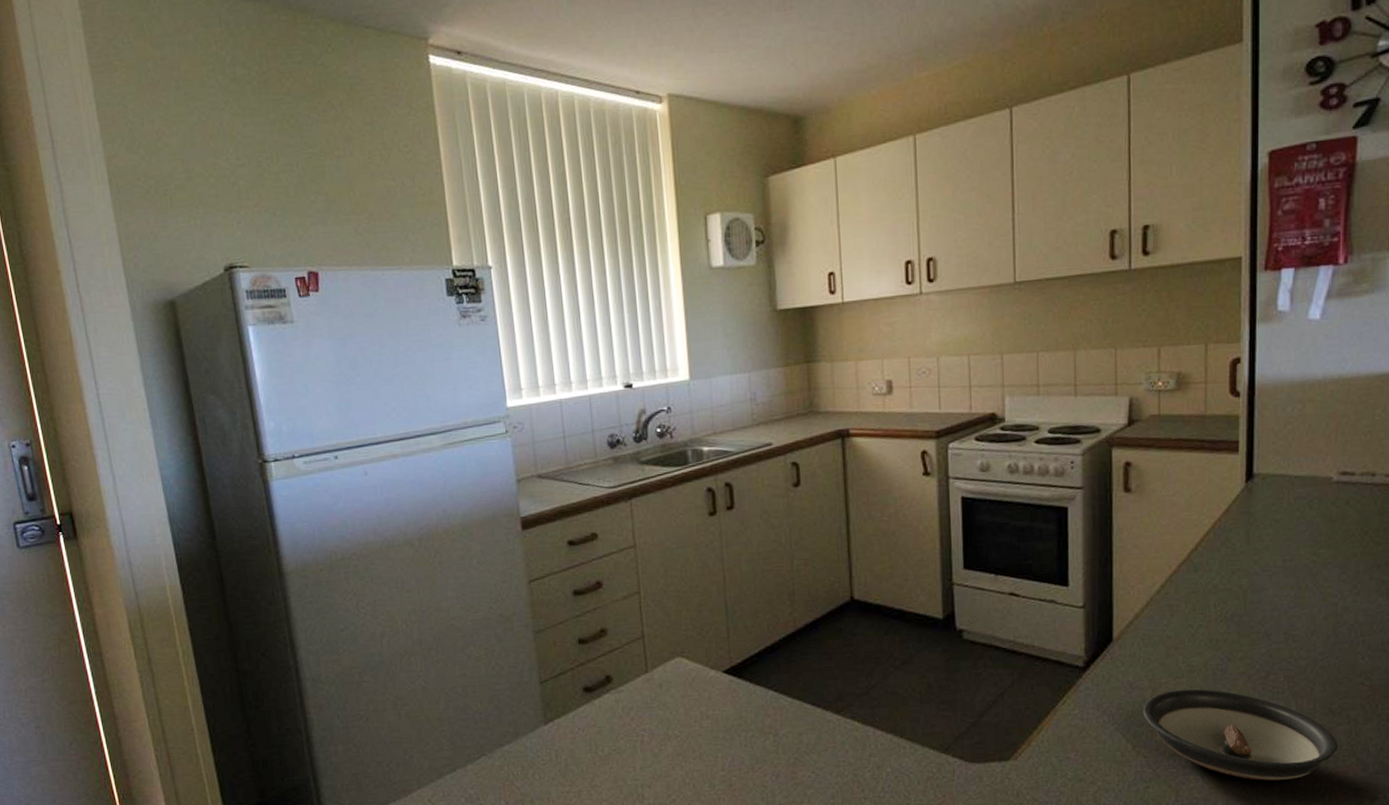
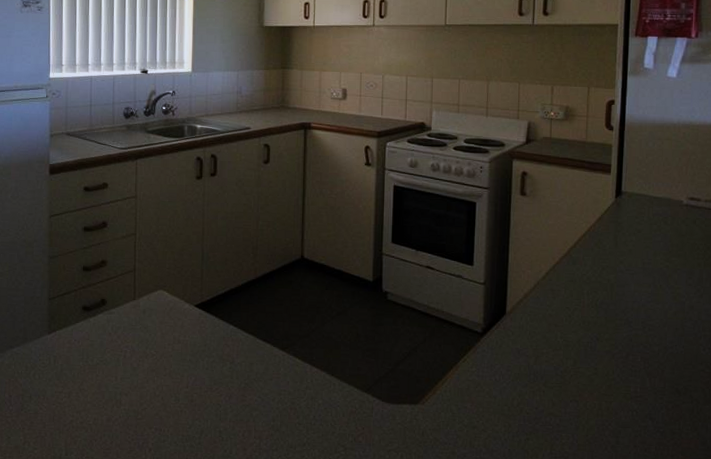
saucer: present [1142,689,1338,781] -> none [527,359,683,445]

